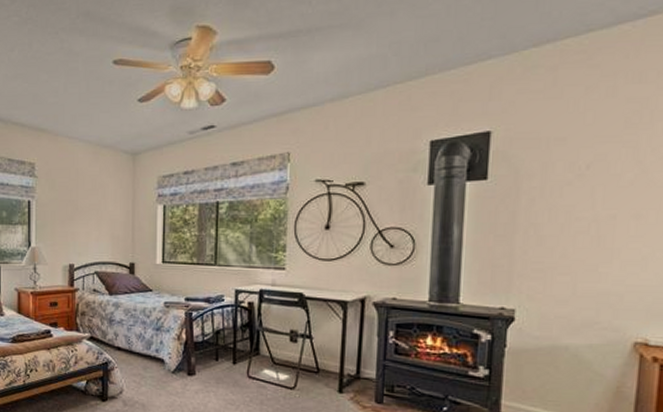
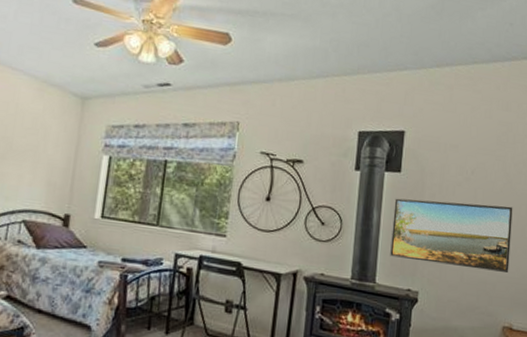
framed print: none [476,201,650,280] -> present [390,198,513,273]

